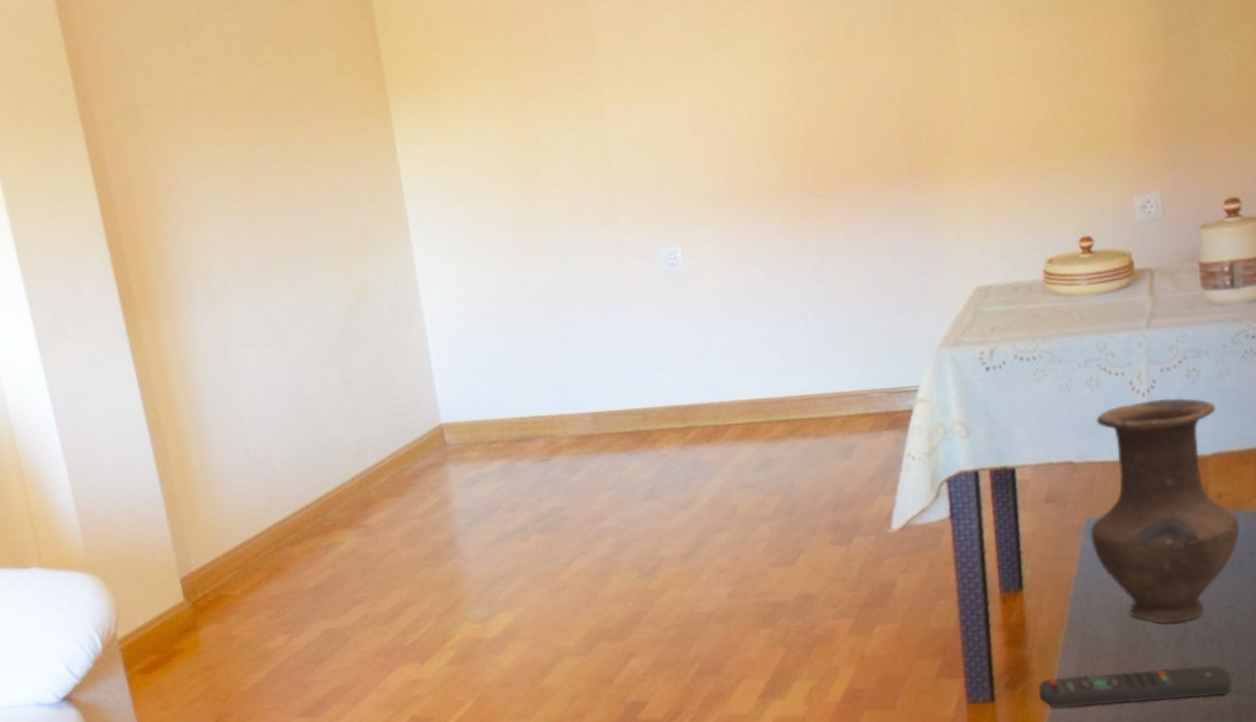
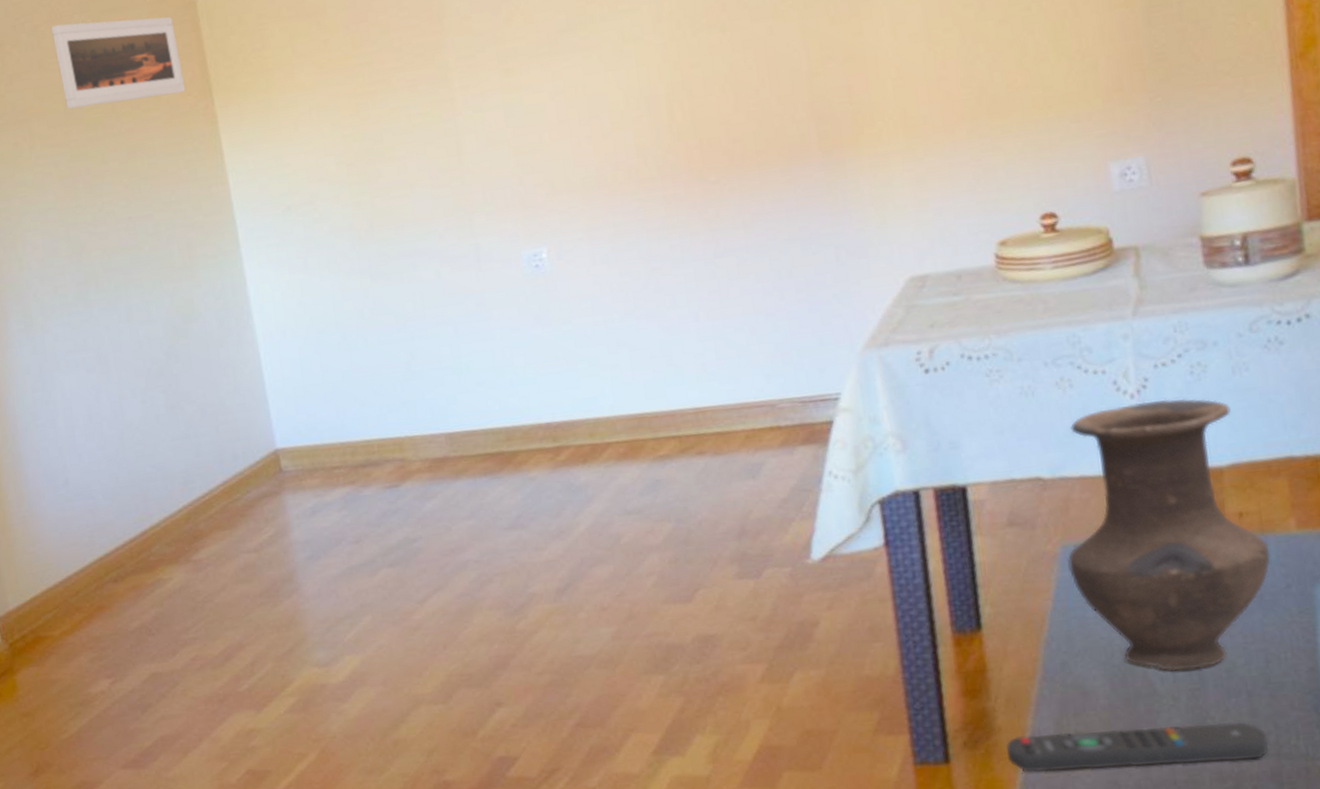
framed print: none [235,11,362,95] -> present [51,16,186,109]

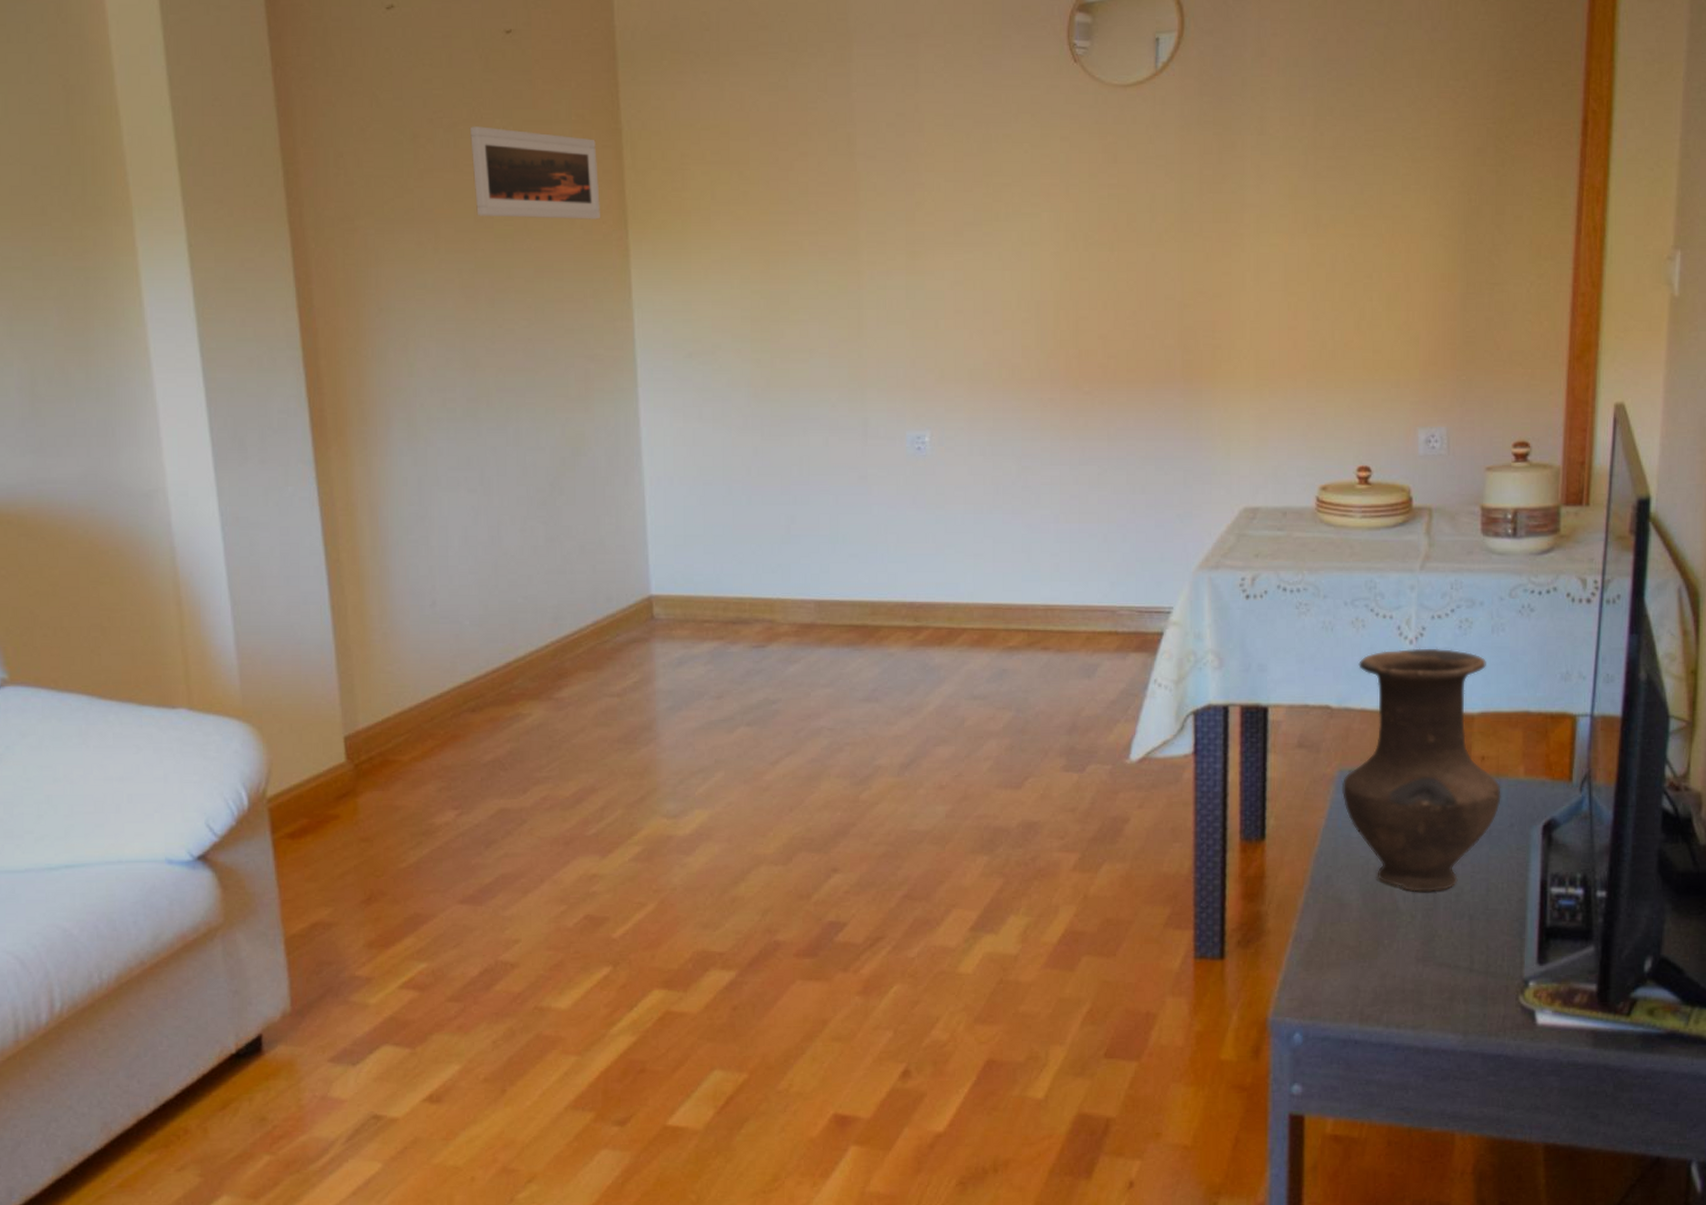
remote control: present [1005,722,1269,773] -> none [1272,939,1480,976]

